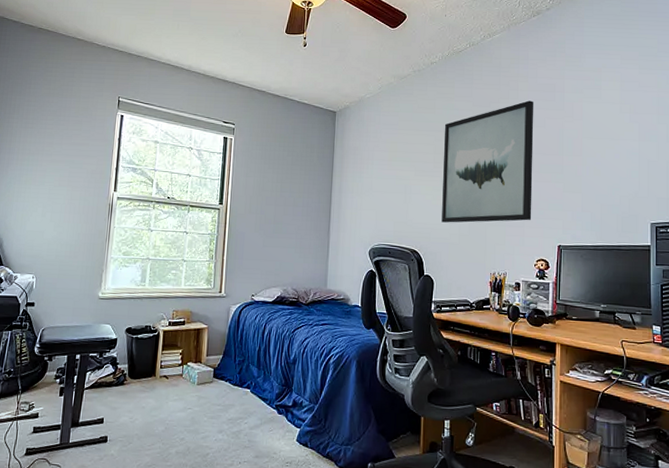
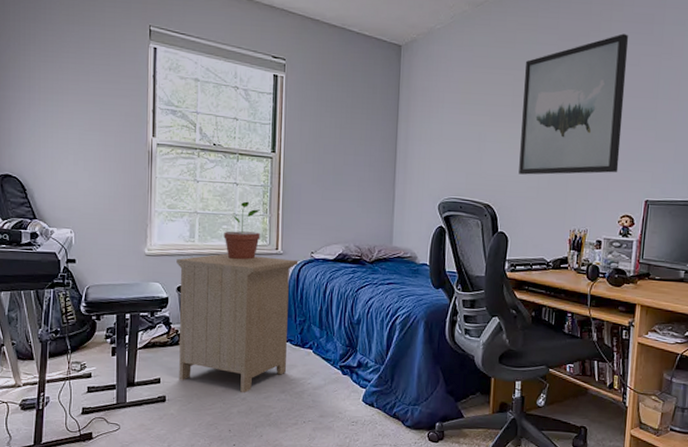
nightstand: none [121,296,240,432] -> present [176,253,299,393]
potted plant: none [172,248,206,302] -> present [224,201,260,260]

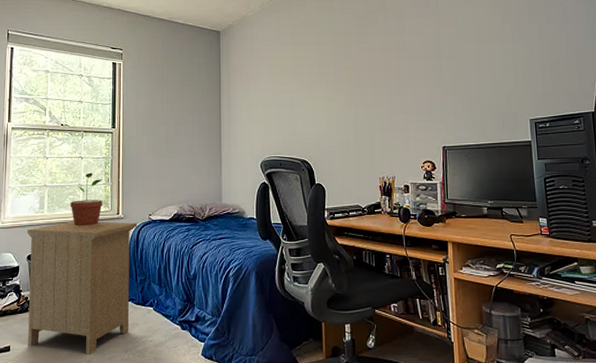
wall art: present [519,33,629,175] -> none [326,9,416,132]

